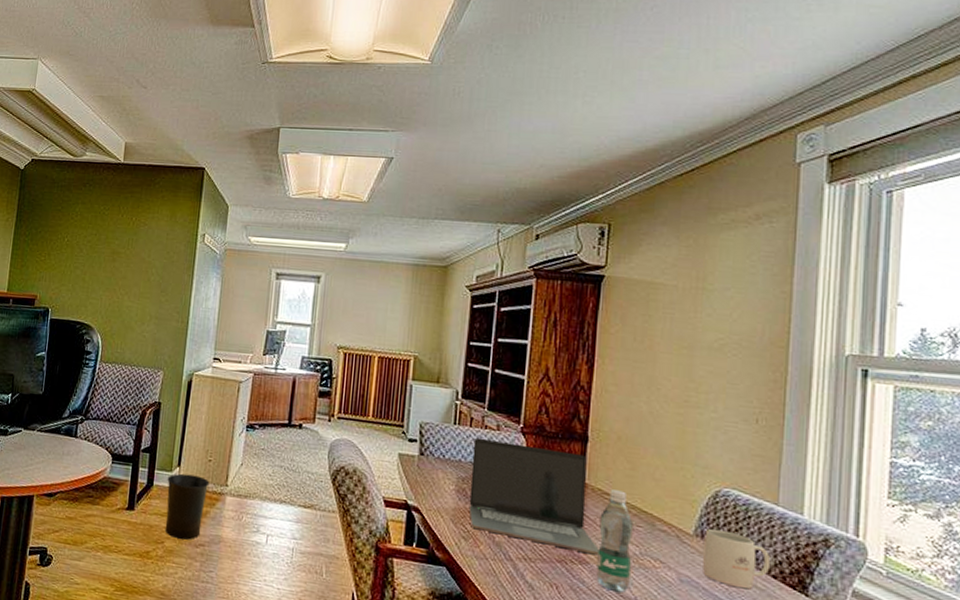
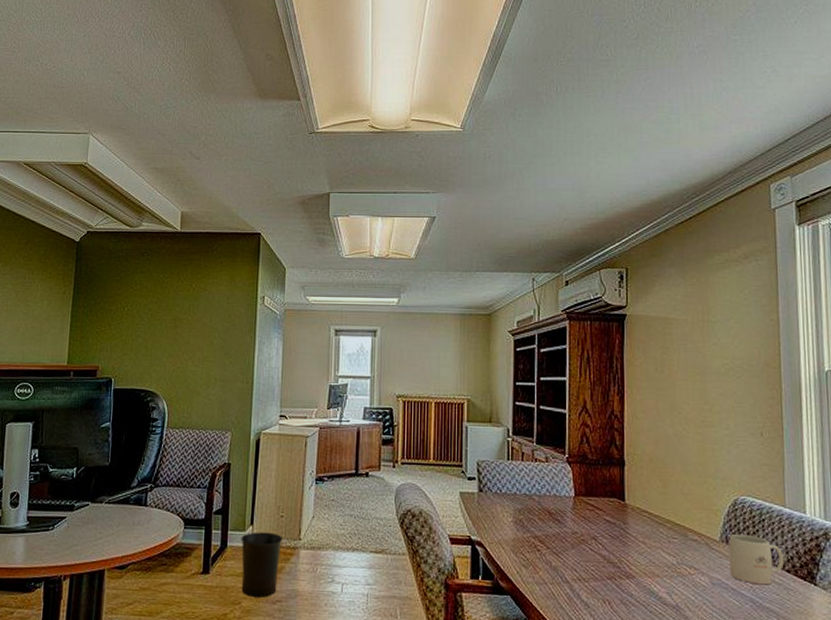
laptop: present [469,437,600,556] -> none [526,470,643,569]
bottle: present [596,489,633,593] -> none [641,507,671,601]

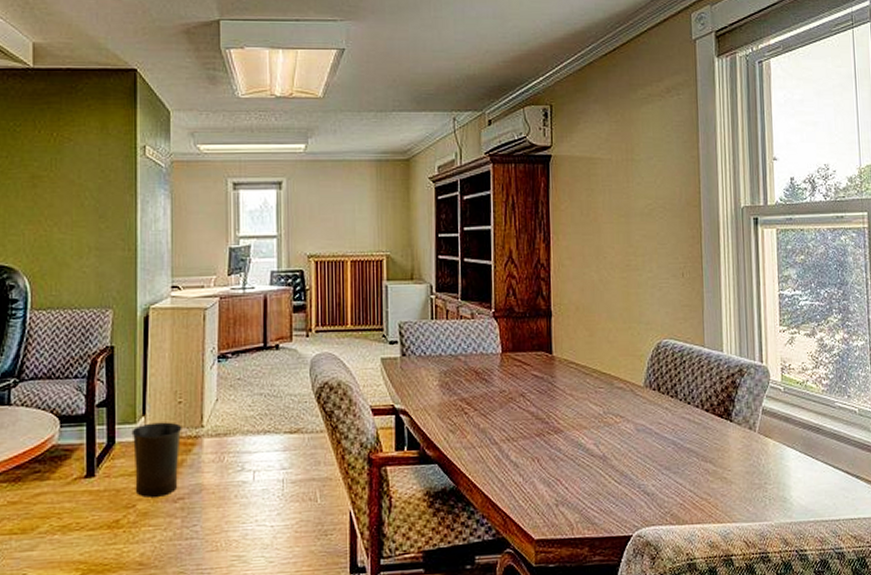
mug: present [728,533,785,585] -> none [651,377,704,427]

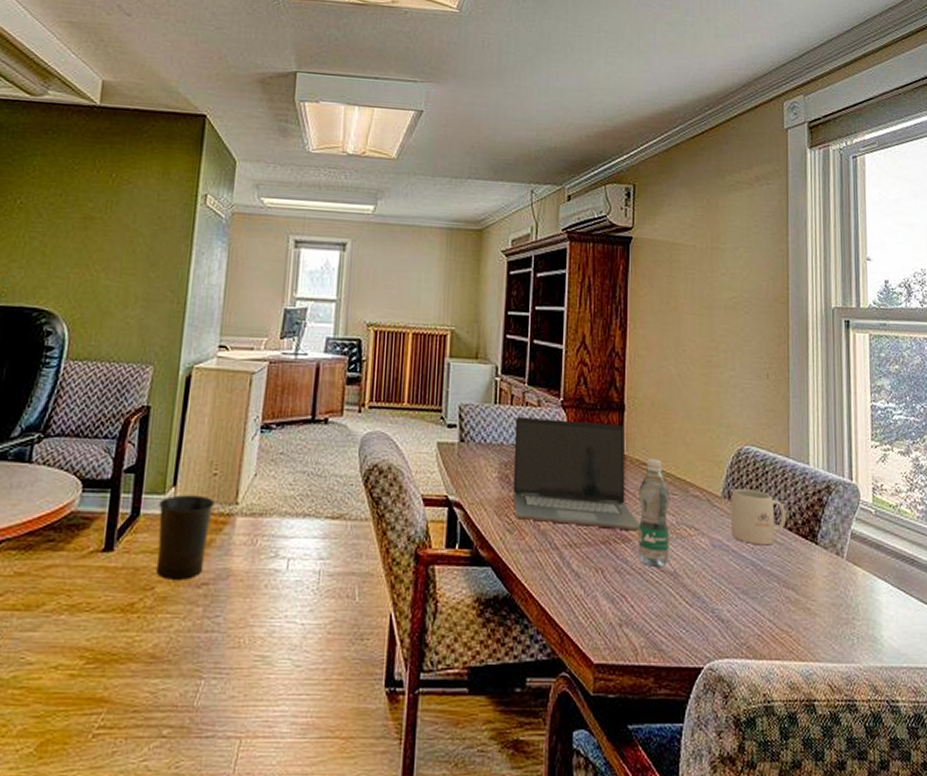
laptop: none [451,329,571,423] -> present [512,416,640,531]
bottle: none [568,357,598,453] -> present [638,459,669,567]
mug: none [651,377,704,427] -> present [730,488,787,546]

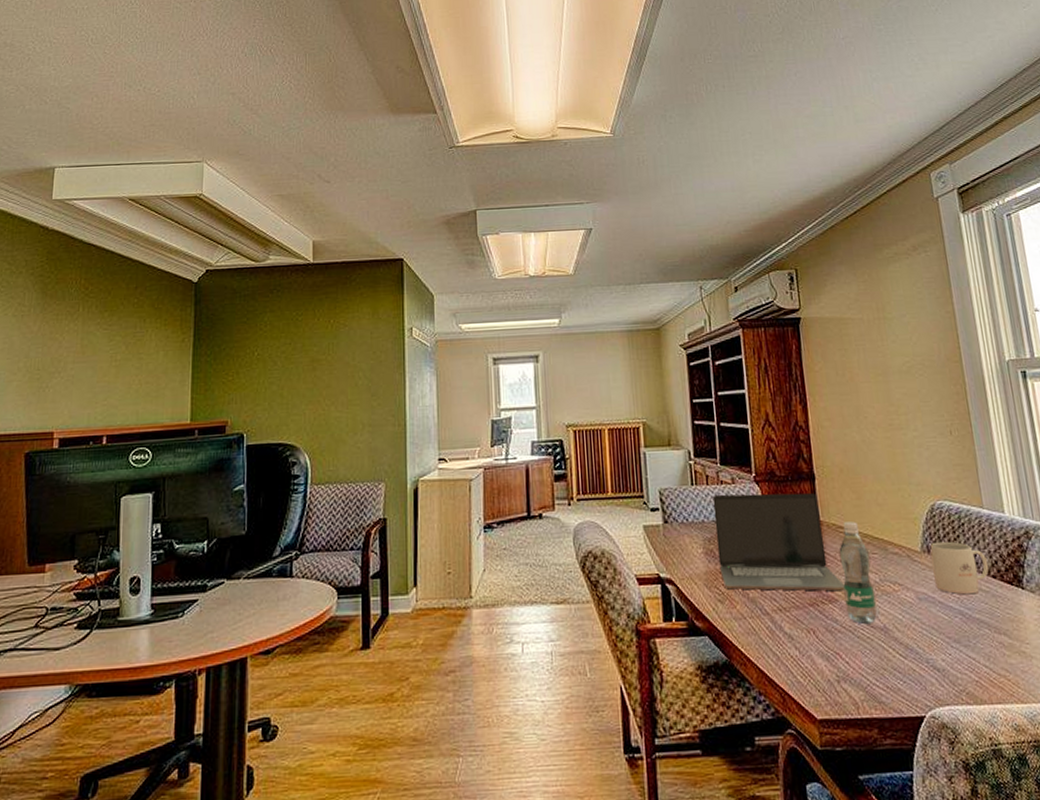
waste bin: present [155,495,215,580] -> none [404,593,452,670]

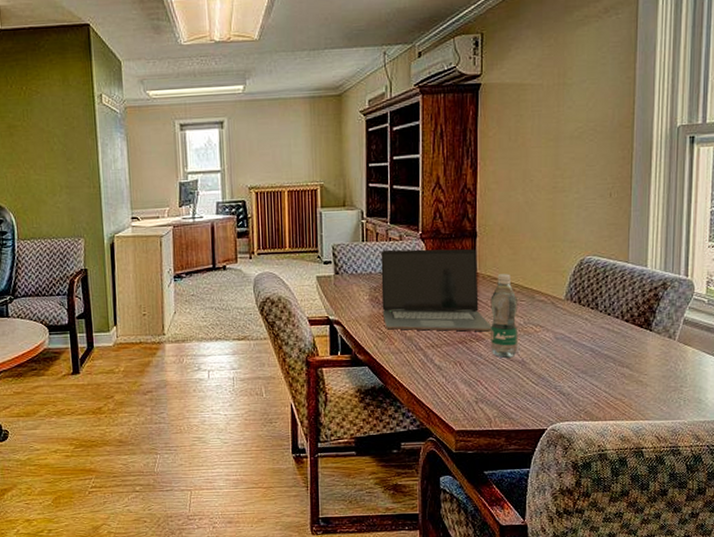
mug: present [930,541,989,595] -> none [572,291,624,335]

